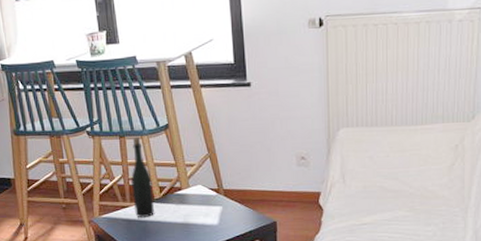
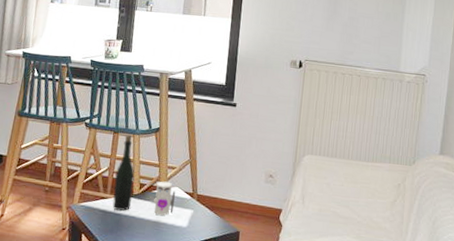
toy: none [178,180,201,216] -> present [153,181,176,216]

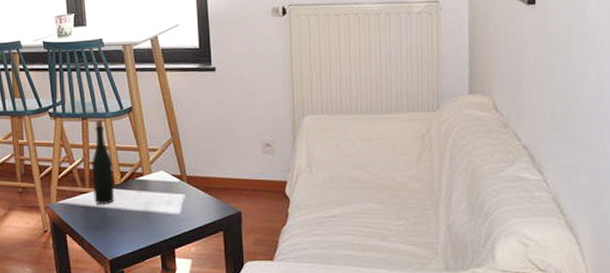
toy: present [153,181,176,216] -> none [139,166,163,204]

